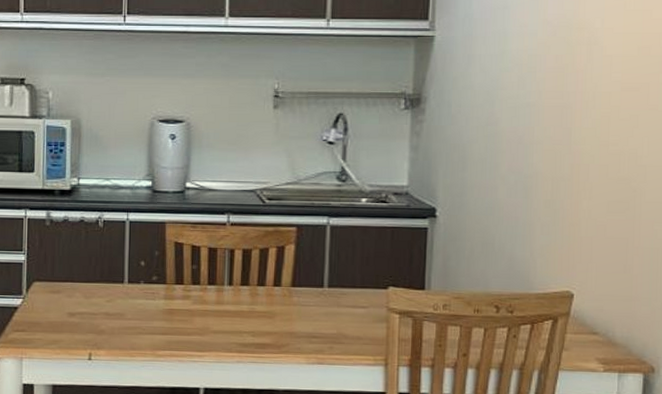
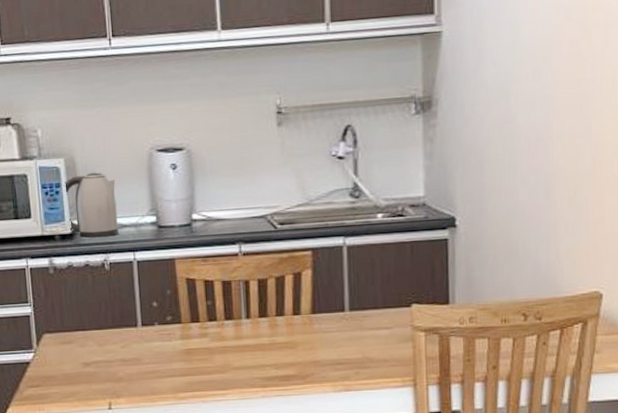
kettle: none [68,135,116,196] -> present [64,172,119,238]

